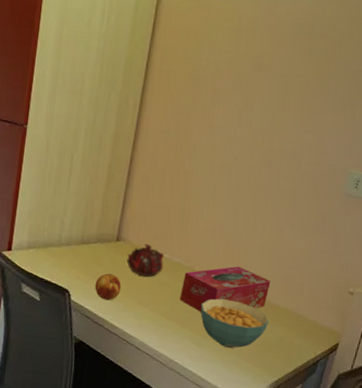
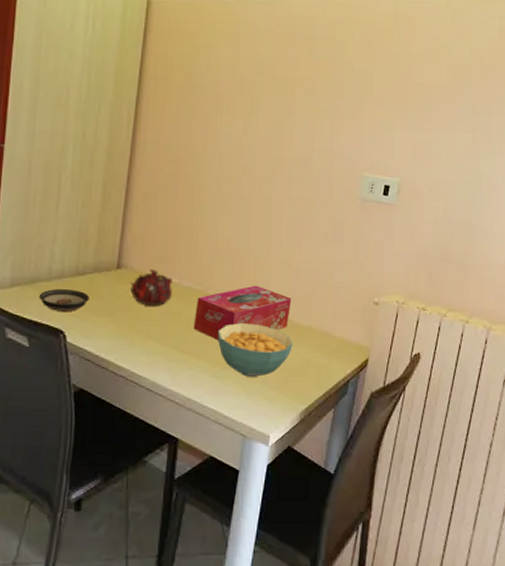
saucer: none [50,254,92,275] -> present [39,289,89,311]
fruit: present [95,273,121,301] -> none [95,306,125,338]

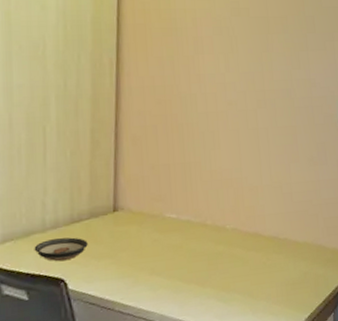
teapot: present [129,268,172,306] -> none [128,207,172,243]
tissue box: present [193,285,292,340] -> none [195,210,287,266]
cereal bowl: present [217,323,293,377] -> none [219,246,291,296]

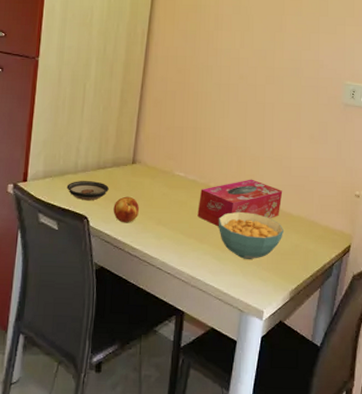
fruit: none [96,248,127,280] -> present [113,196,139,223]
tissue box: none [195,210,287,266] -> present [197,179,283,226]
cereal bowl: none [219,246,291,296] -> present [218,212,283,259]

